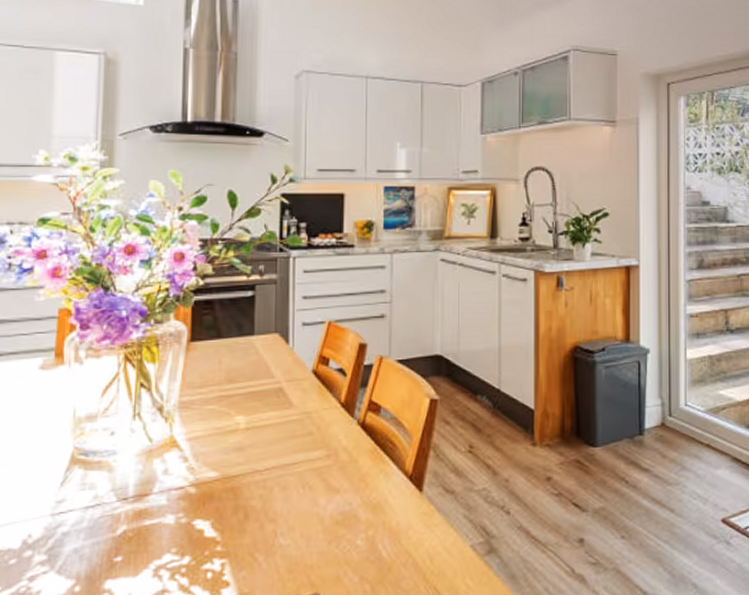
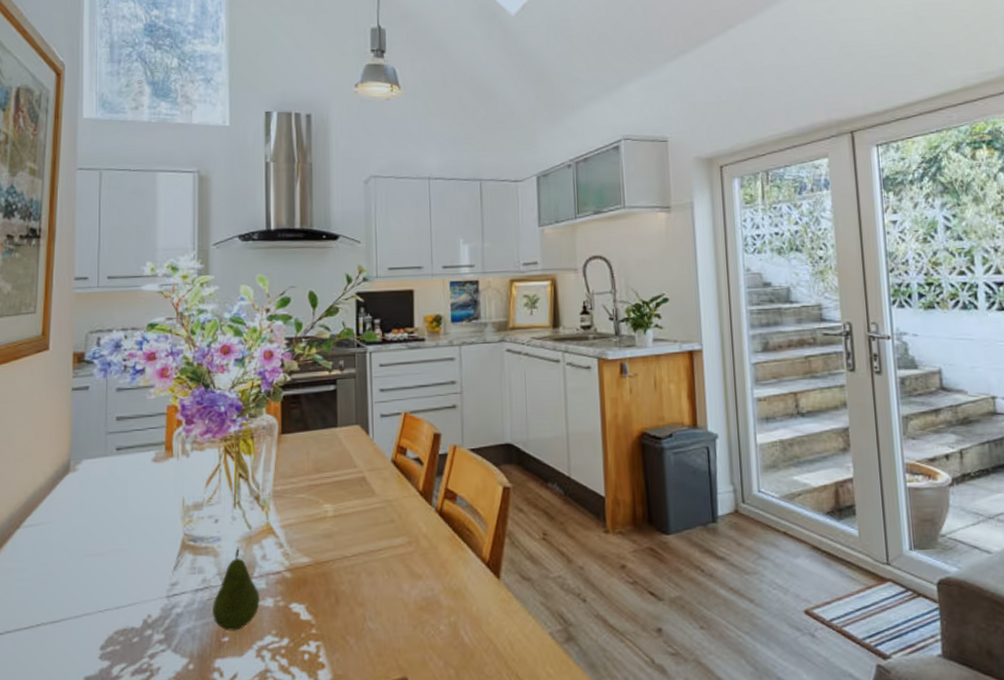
fruit: none [104,461,159,551] -> present [213,547,260,631]

